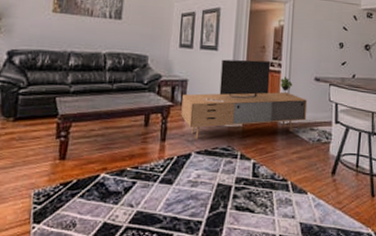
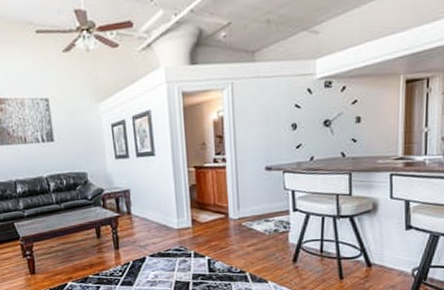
media console: present [181,59,308,139] -> none [127,157,260,244]

